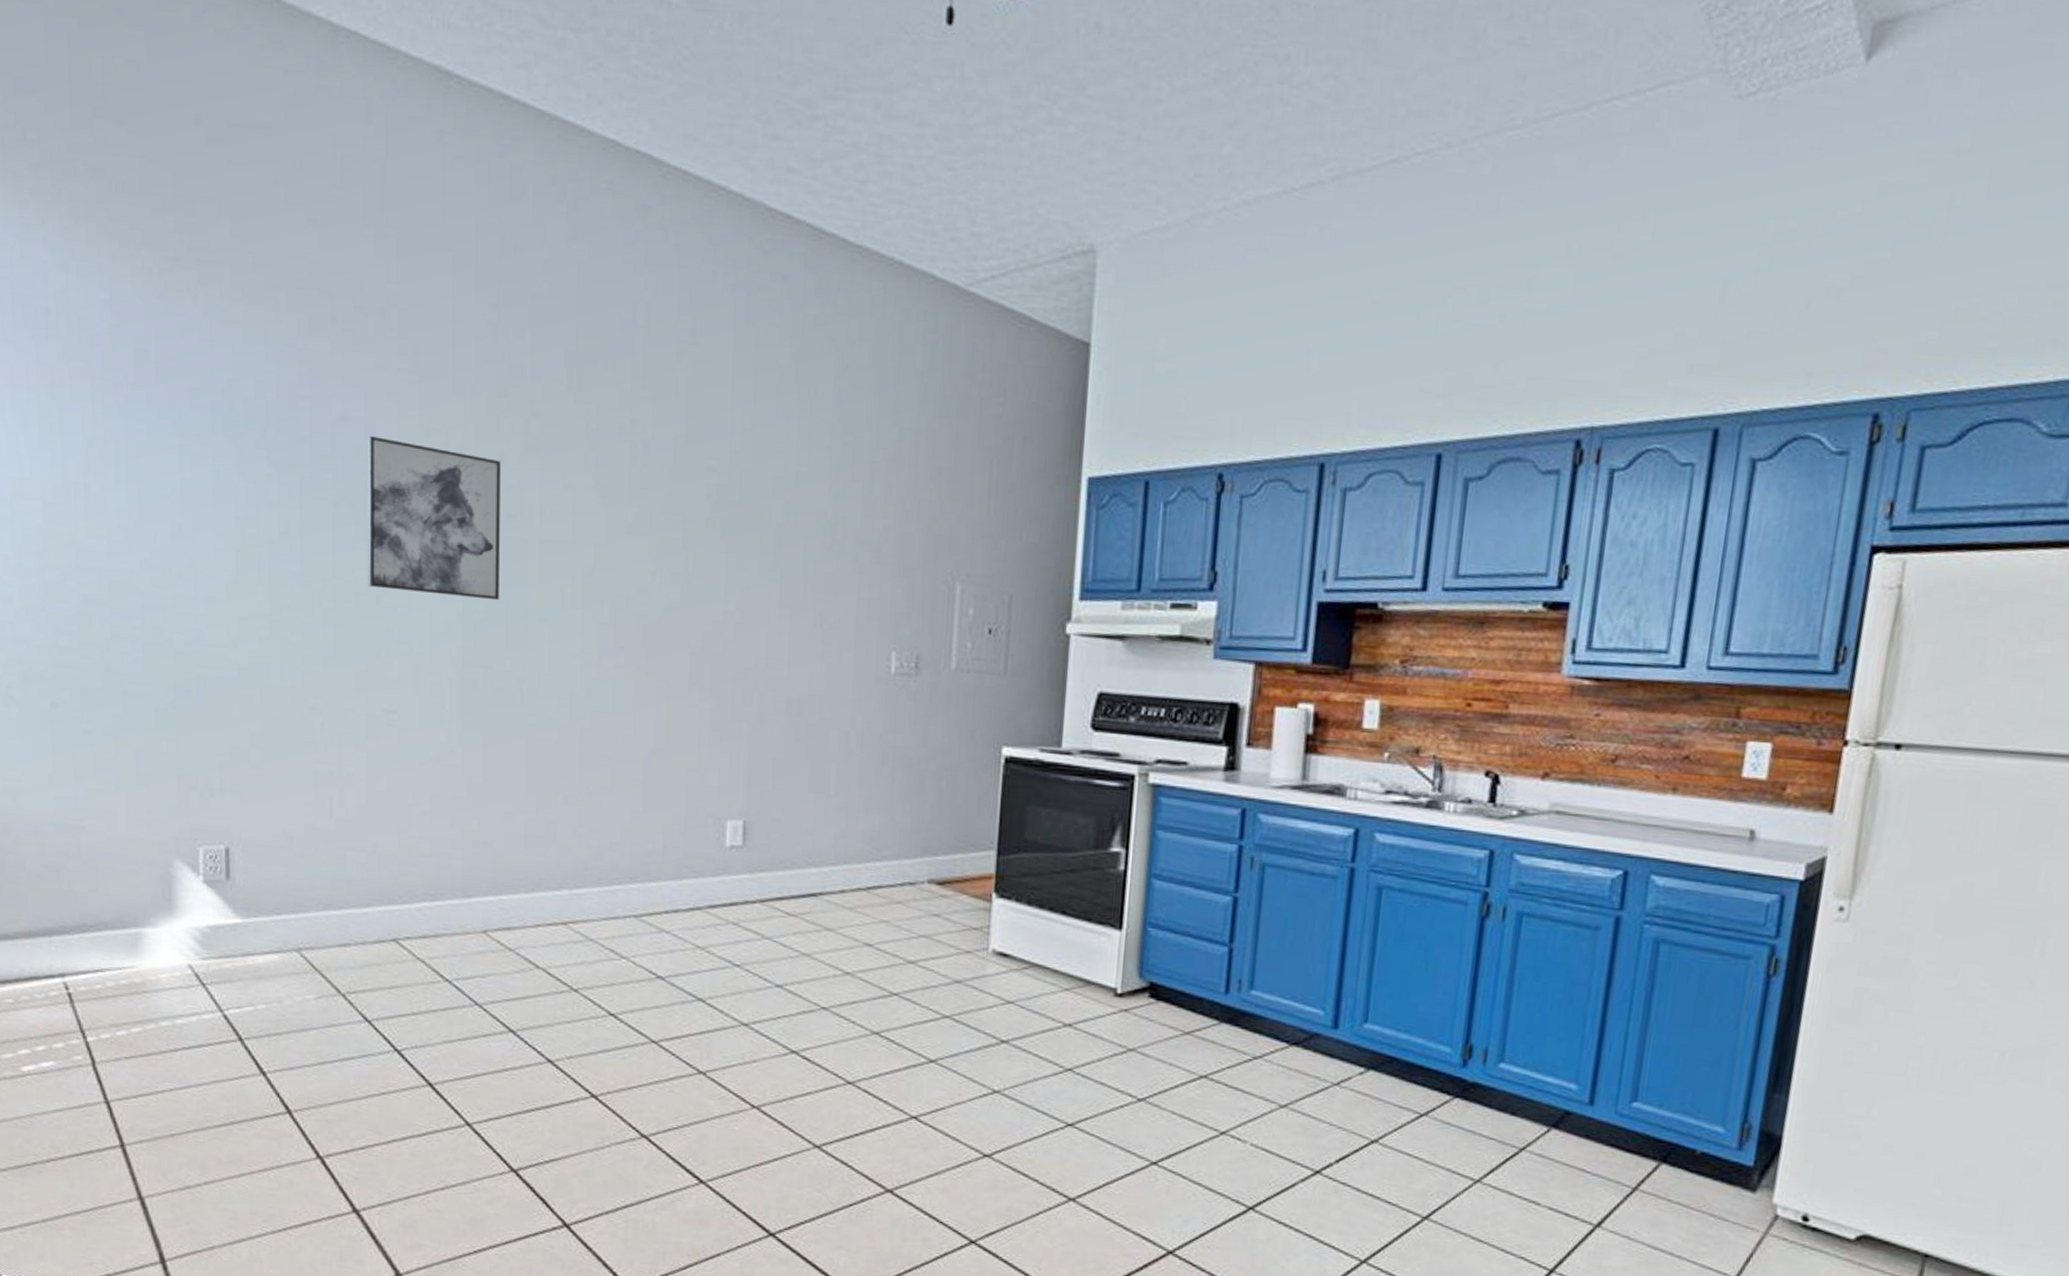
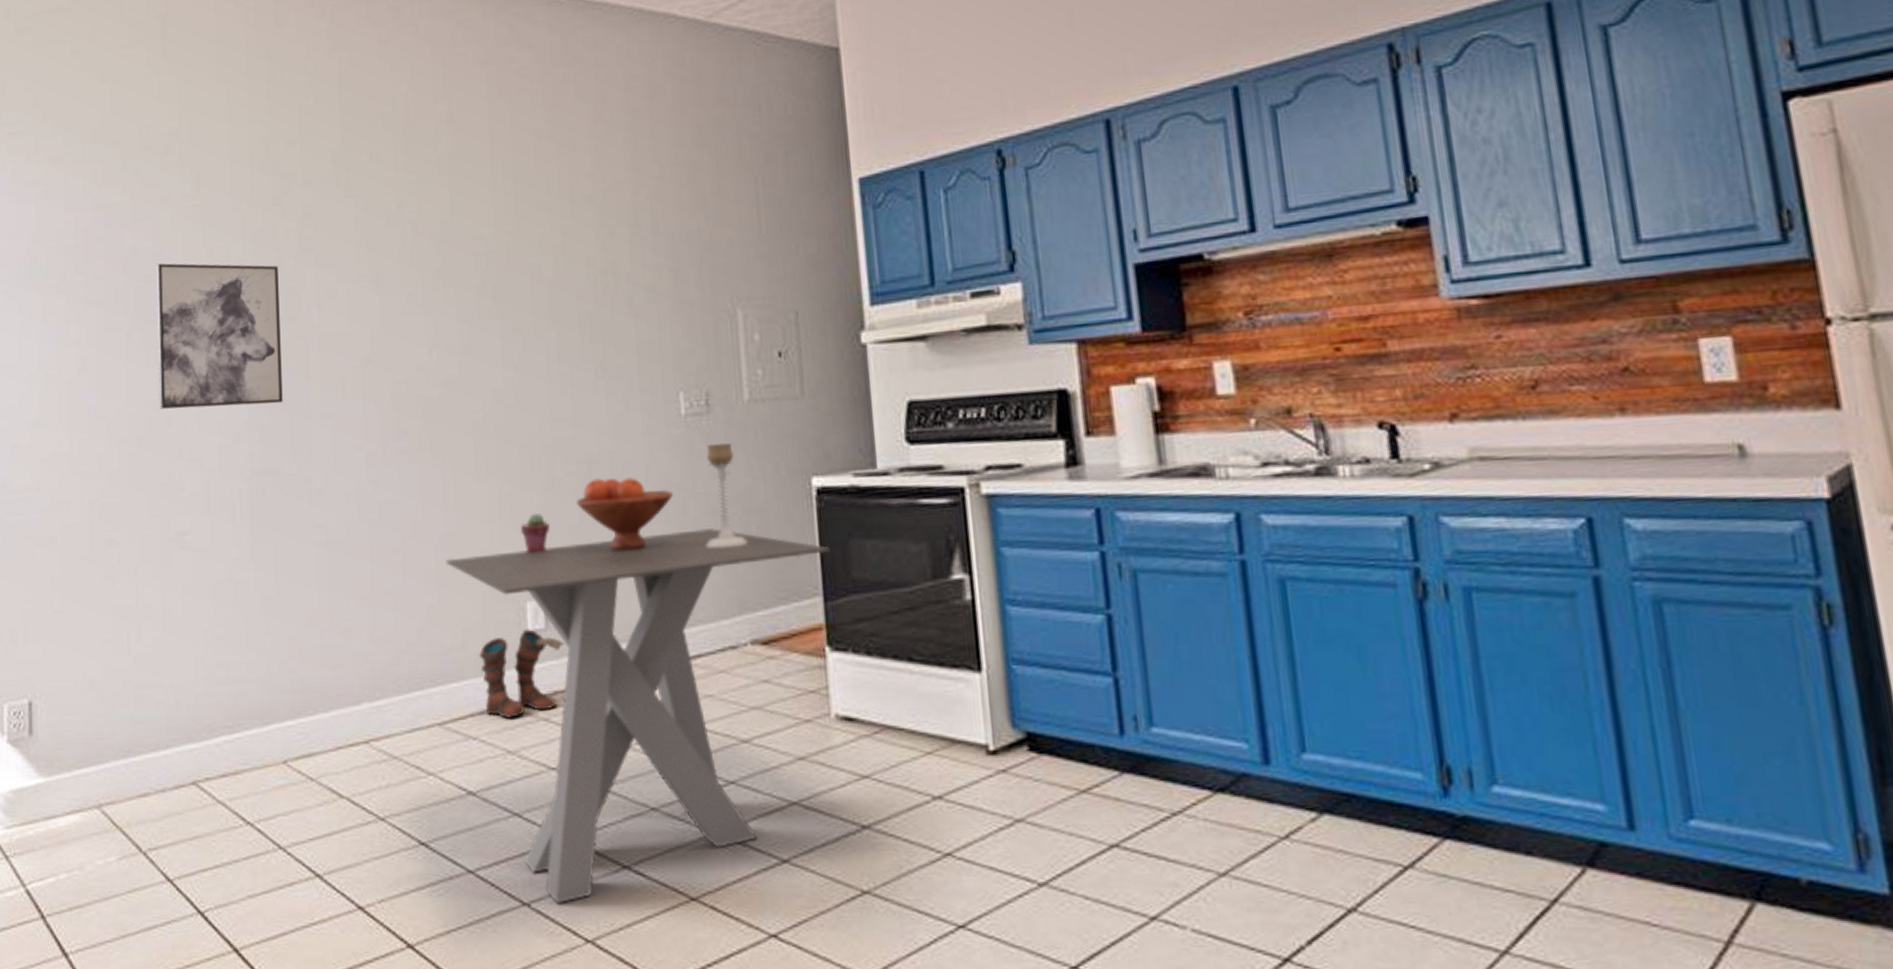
dining table: none [652,771,1009,1076] -> present [445,528,830,905]
boots: none [677,844,758,919] -> present [478,629,564,718]
potted succulent: none [727,741,756,778] -> present [520,512,550,553]
fruit bowl: none [783,719,874,788] -> present [576,477,673,551]
candle holder: none [899,703,937,799] -> present [706,442,748,549]

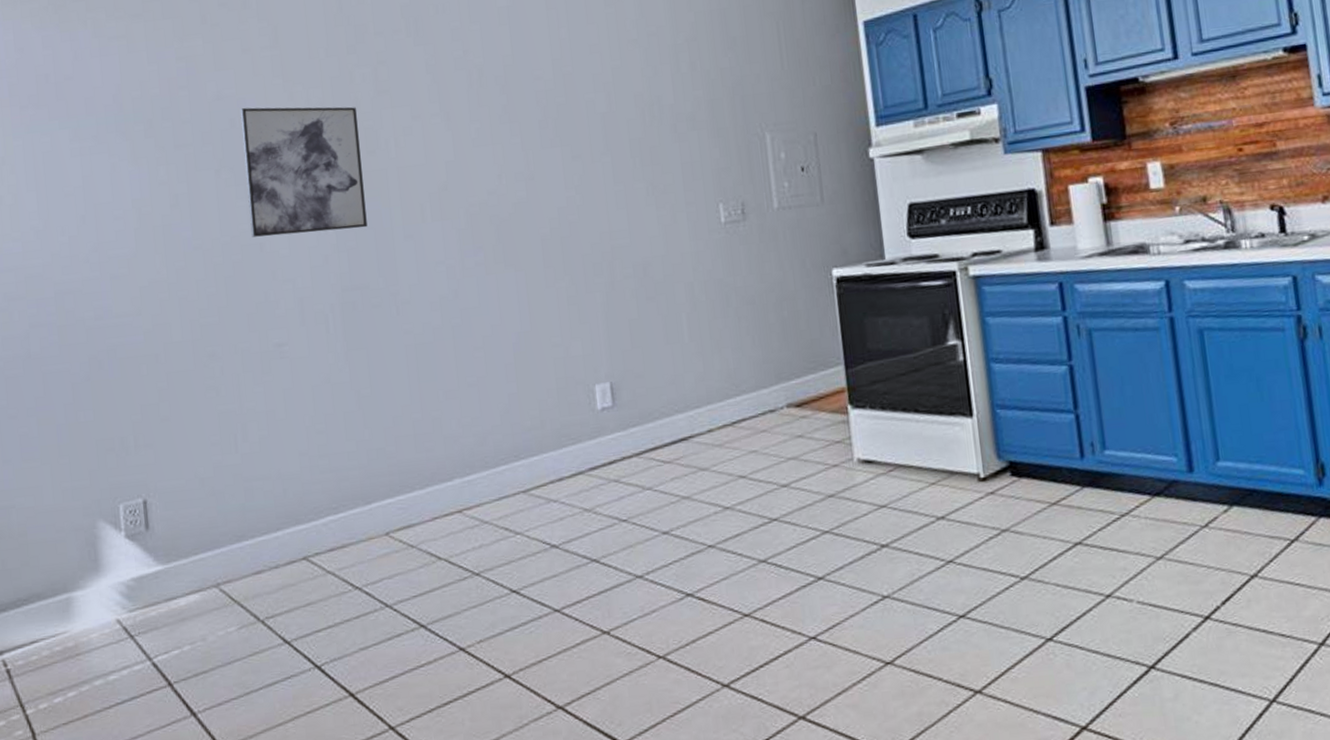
dining table: present [445,528,830,905] -> none [522,315,849,630]
boots: present [478,629,564,718] -> none [555,407,629,483]
potted succulent: present [520,512,550,553] -> none [586,310,613,345]
fruit bowl: present [576,477,673,551] -> none [635,276,717,338]
candle holder: present [706,442,748,549] -> none [743,244,781,332]

